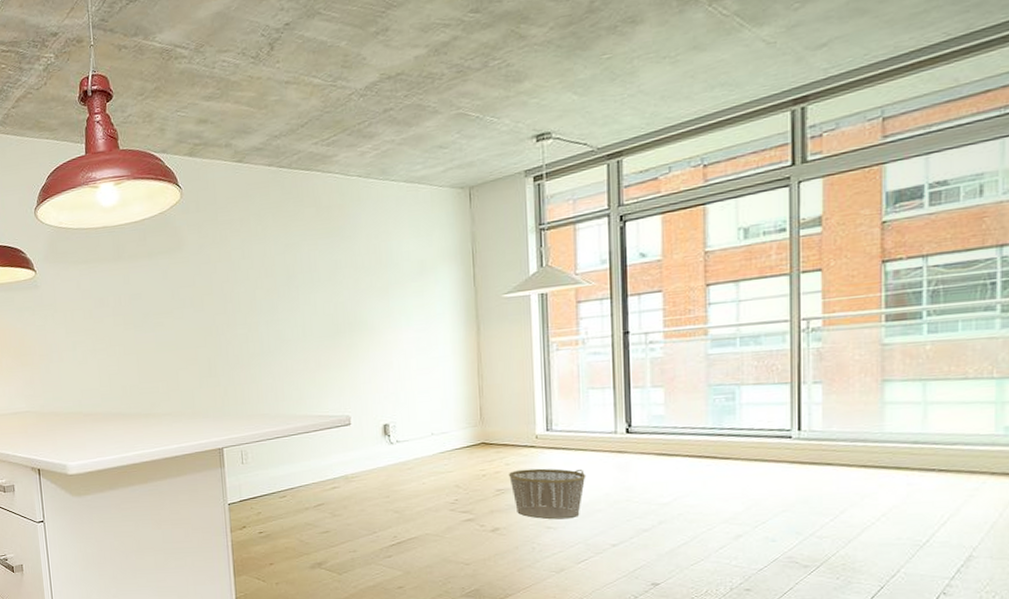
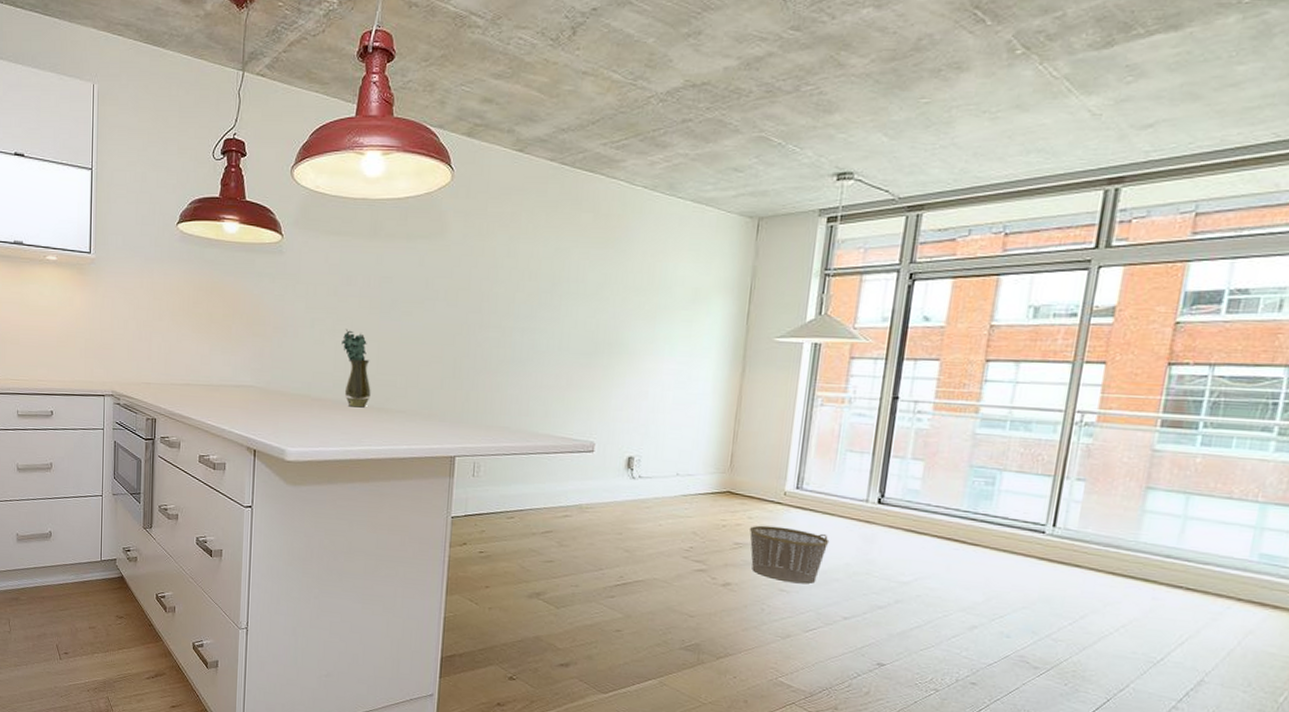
vase: none [103,346,137,417] -> present [342,329,371,408]

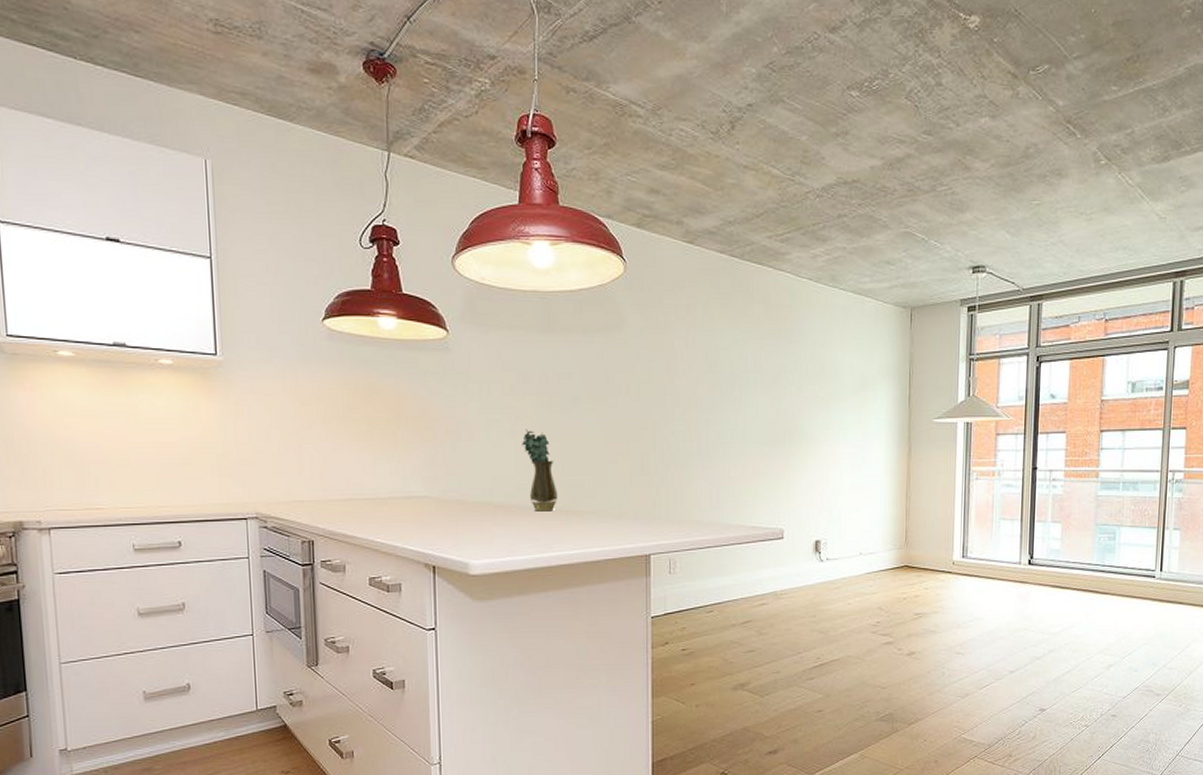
basket: present [749,525,830,584] -> none [926,594,993,645]

